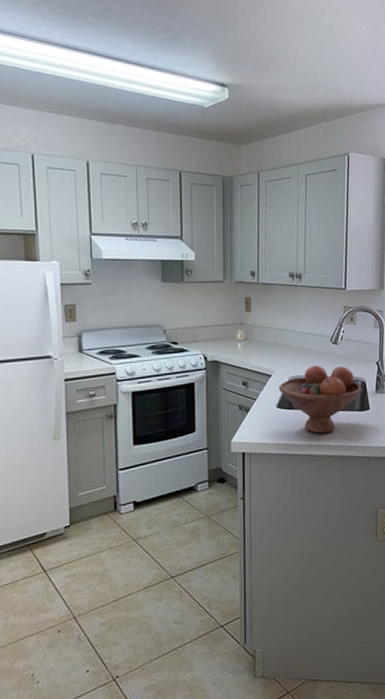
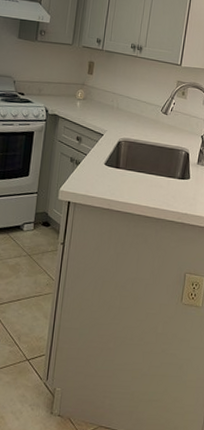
fruit bowl: present [278,365,362,434] -> none [108,131,185,195]

